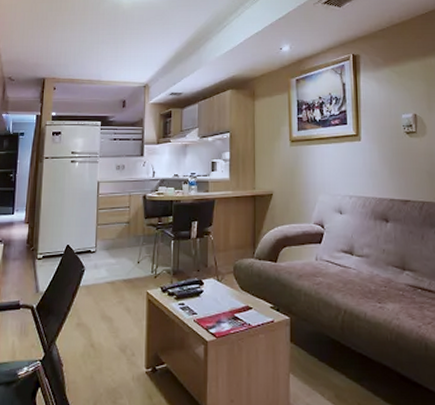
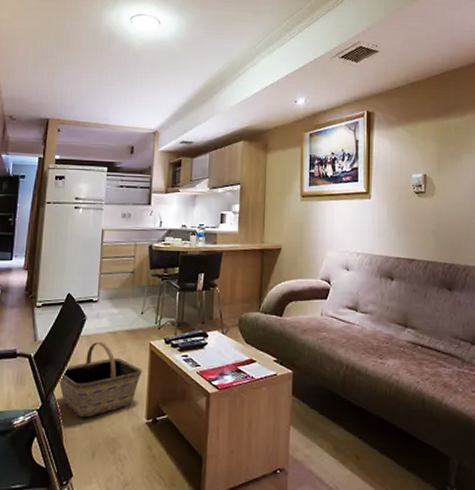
basket: none [60,291,140,368] -> present [58,341,142,418]

